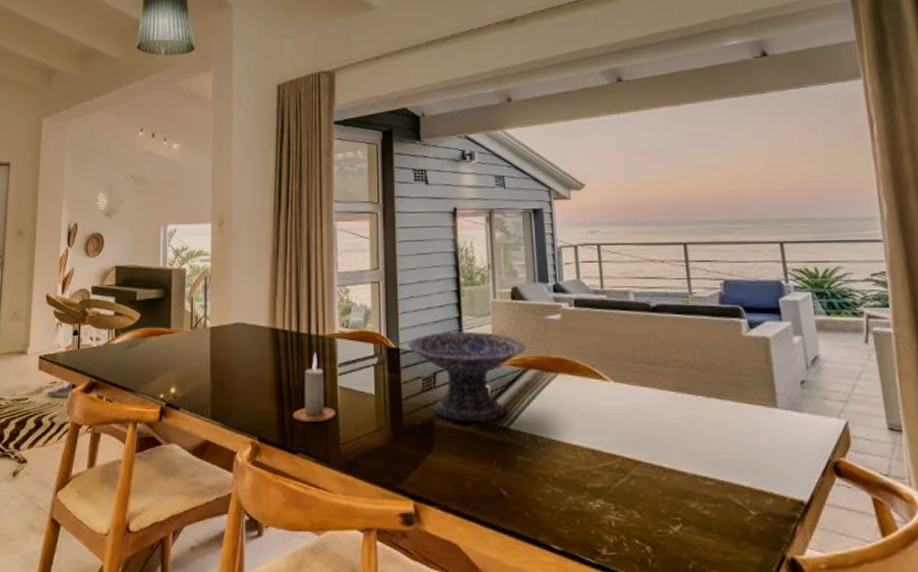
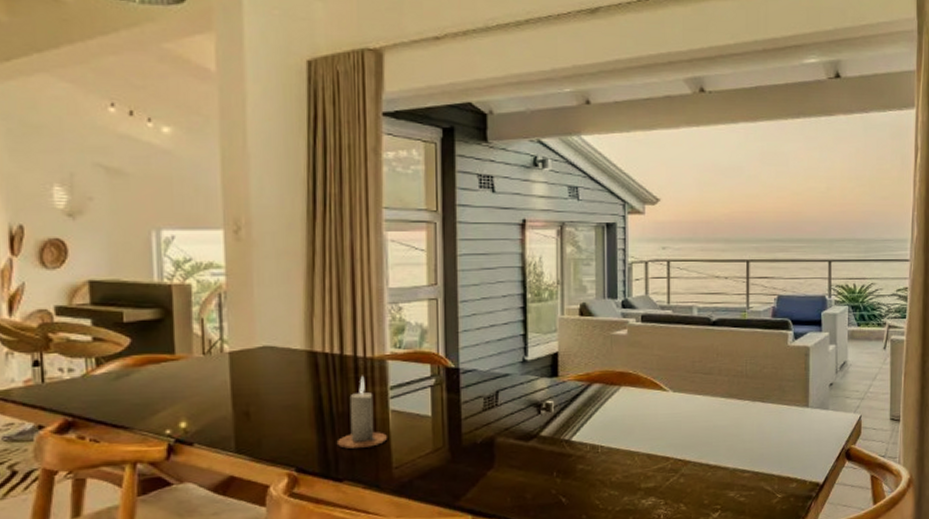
decorative bowl: present [407,331,526,423] -> none [468,348,591,437]

